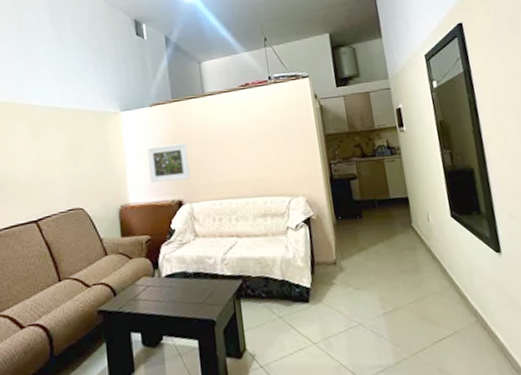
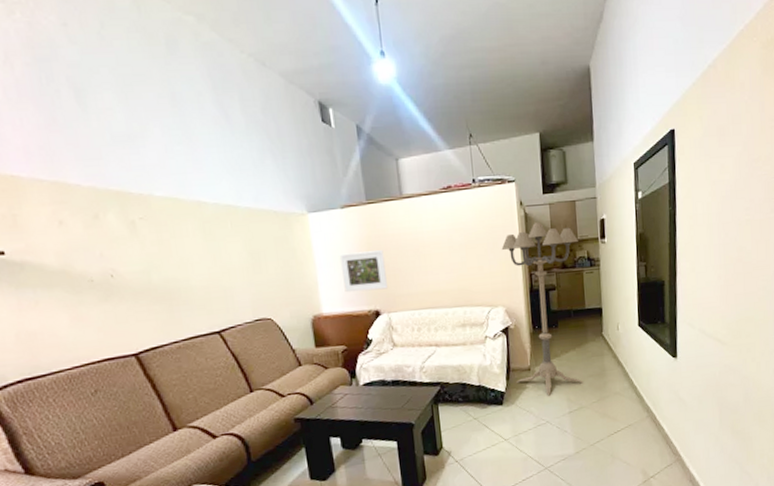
floor lamp: none [299,112,396,294] -> present [501,221,583,396]

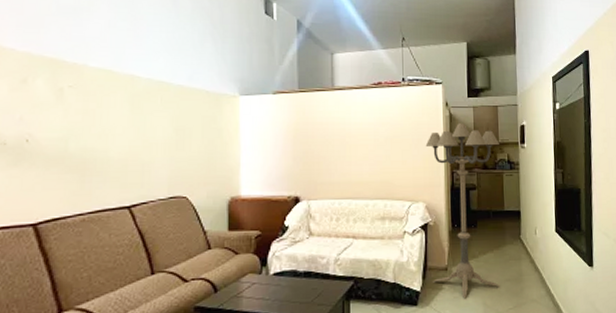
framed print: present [339,250,387,293] -> none [265,137,310,177]

